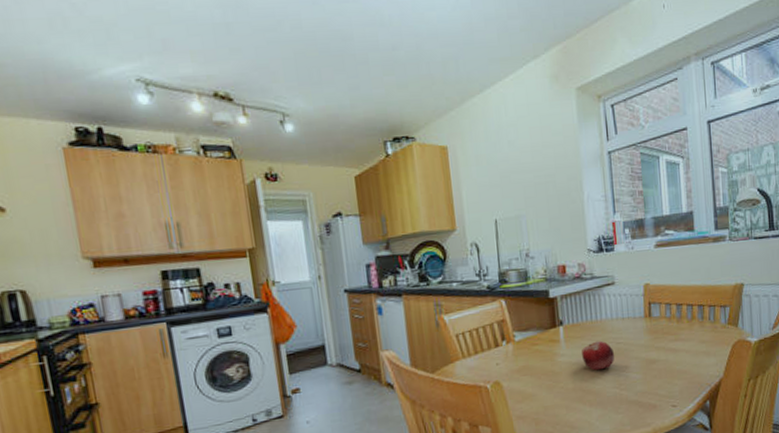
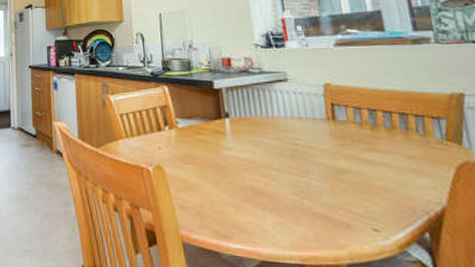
fruit: present [582,340,615,371] -> none [251,139,292,171]

